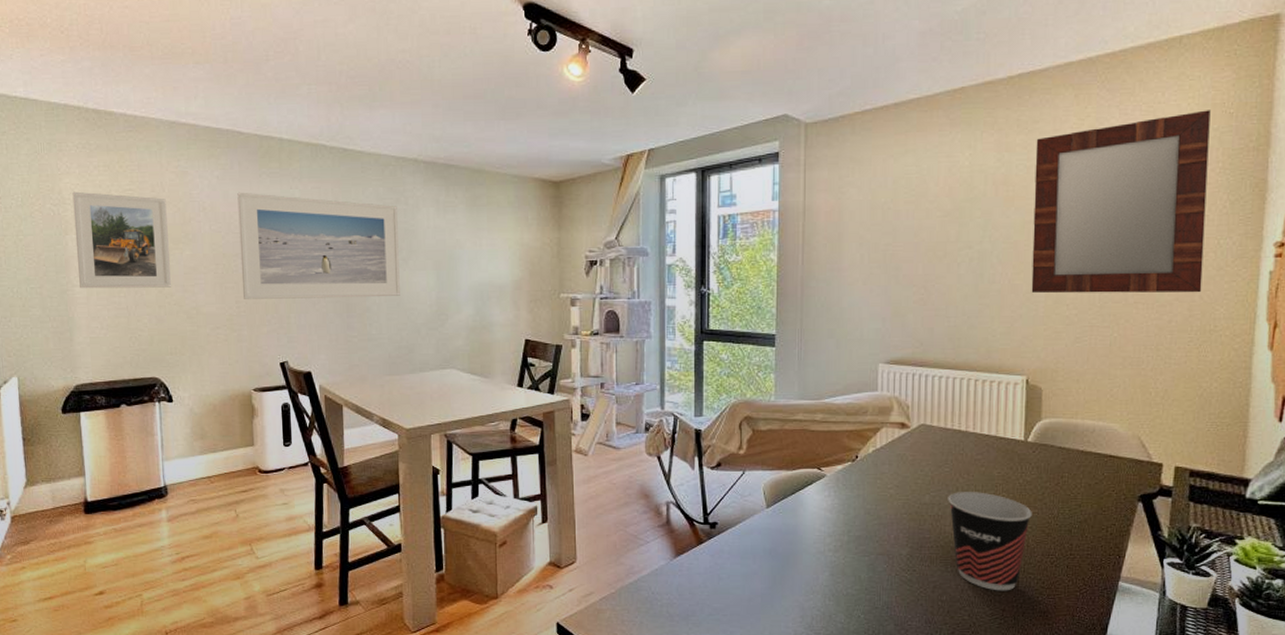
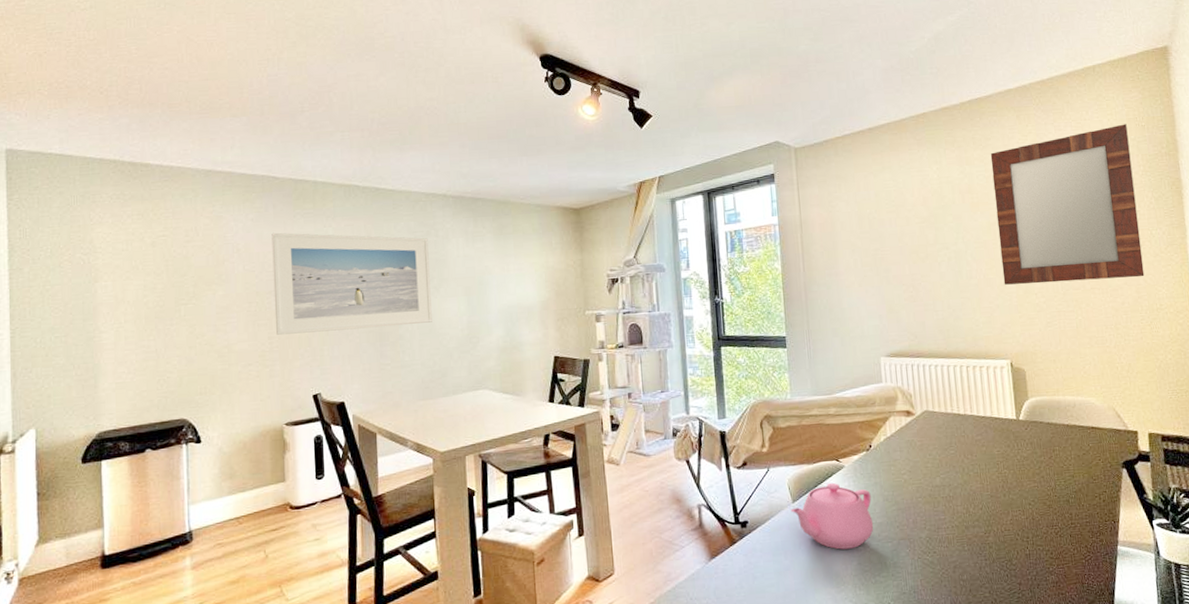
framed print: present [72,191,172,289] -> none [104,240,204,335]
teapot: none [764,491,852,559] -> present [790,482,874,550]
cup: present [948,492,1032,591] -> none [956,470,1033,566]

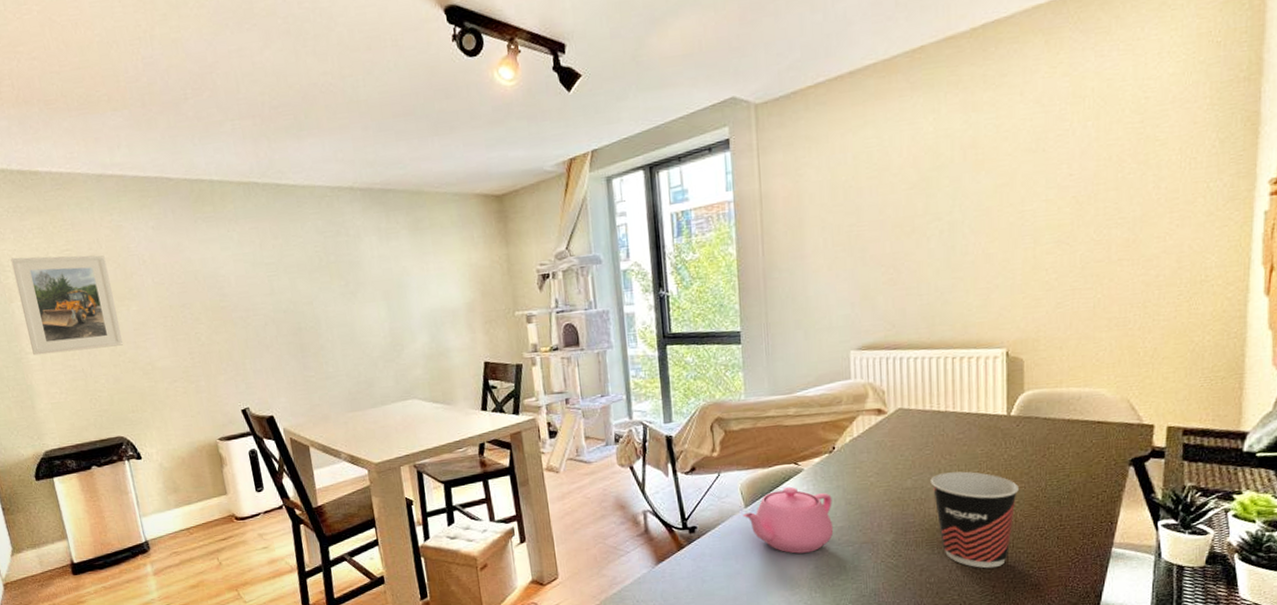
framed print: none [104,240,204,335] -> present [10,255,124,356]
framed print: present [271,232,432,335] -> none [175,238,353,350]
cup: none [956,470,1033,566] -> present [930,471,1019,569]
home mirror: present [990,124,1145,285] -> none [1005,41,1196,260]

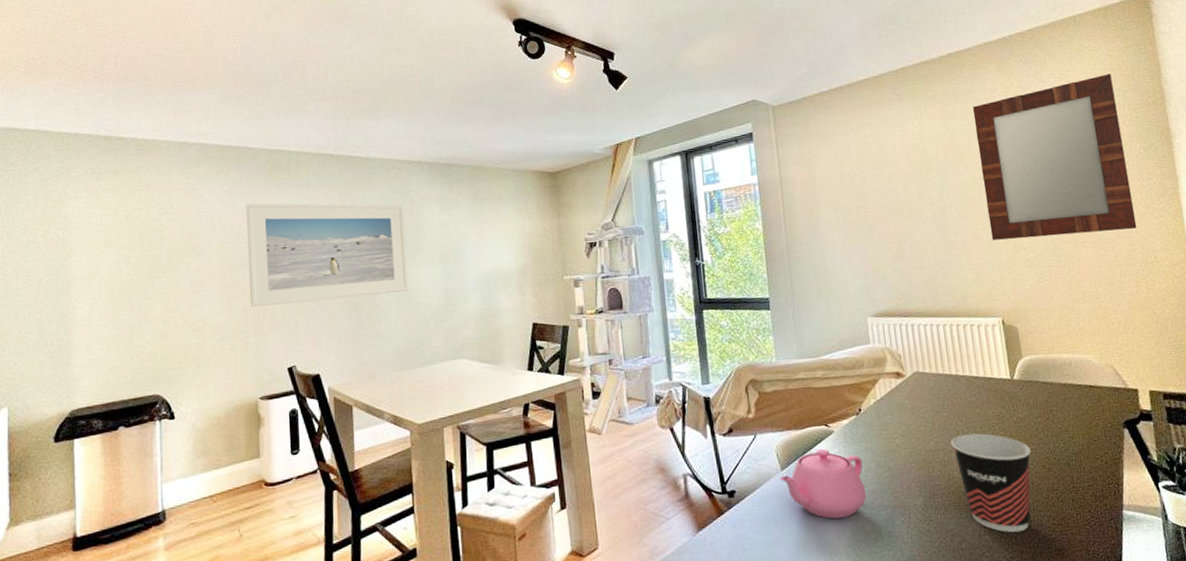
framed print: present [10,255,124,356] -> none [78,214,178,310]
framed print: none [175,238,353,350] -> present [246,203,408,307]
home mirror: none [1005,41,1196,260] -> present [972,73,1137,240]

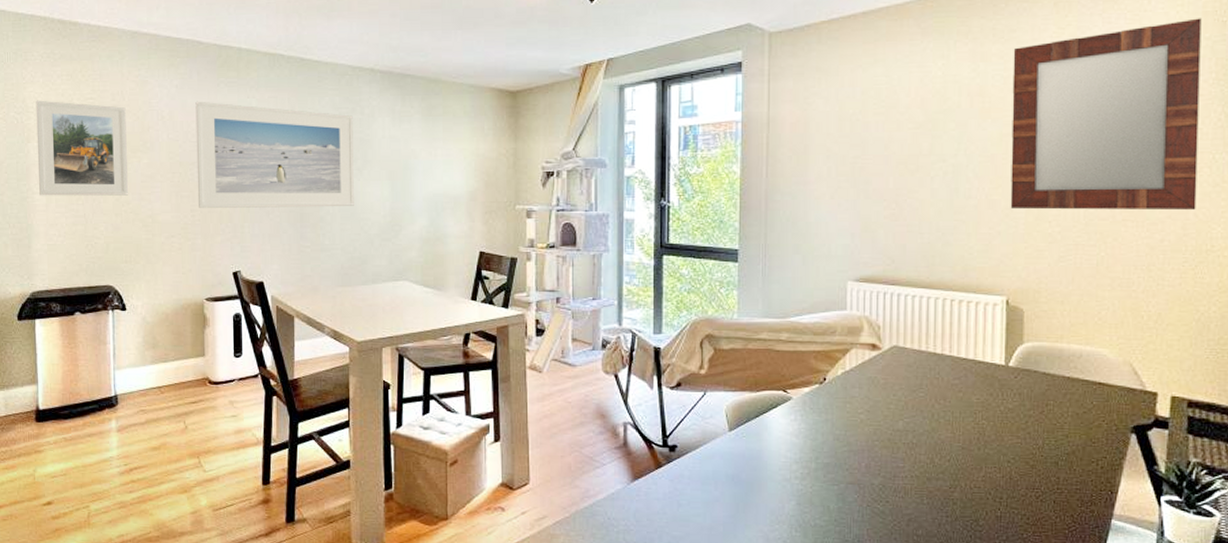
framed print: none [78,214,178,310] -> present [36,100,129,196]
teapot: present [779,448,867,519] -> none [726,414,820,487]
cup: present [950,433,1031,533] -> none [923,418,1015,527]

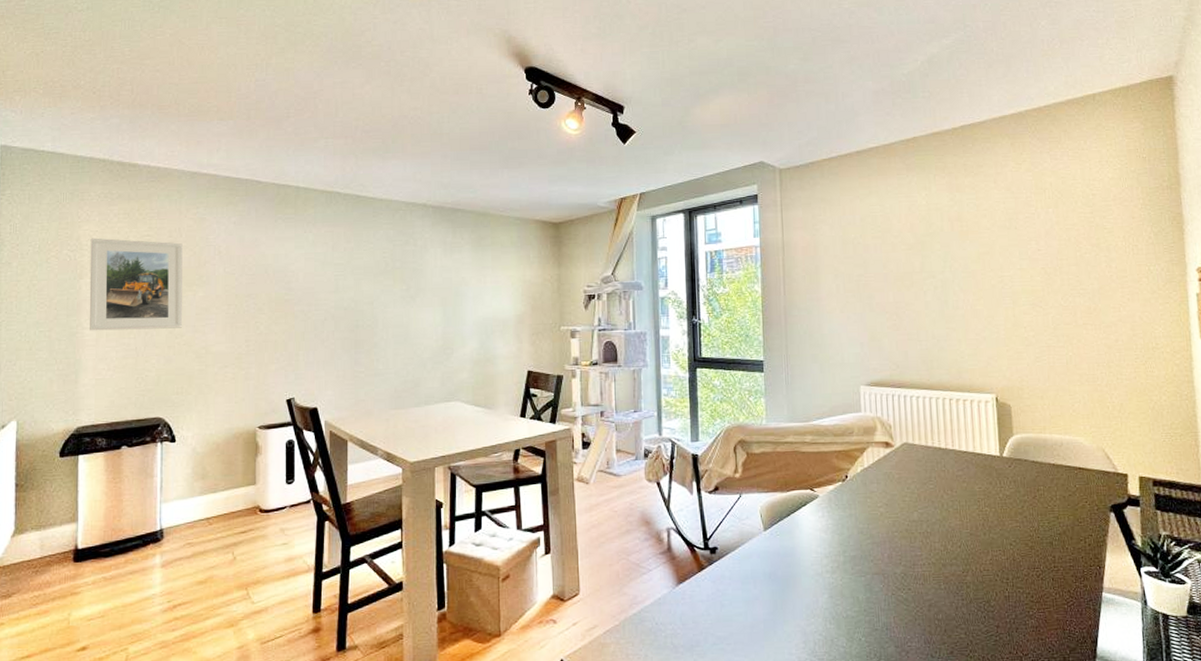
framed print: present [195,101,354,208] -> none [252,236,407,338]
home mirror: present [1010,18,1202,211] -> none [982,155,1141,317]

